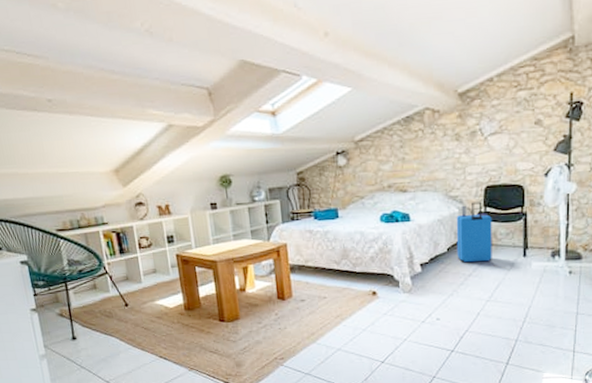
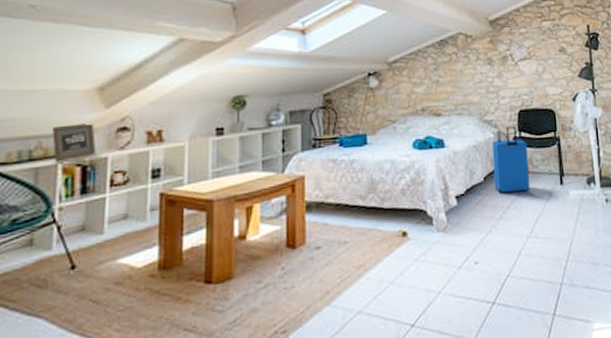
picture frame: none [89,199,124,230] -> present [52,124,97,163]

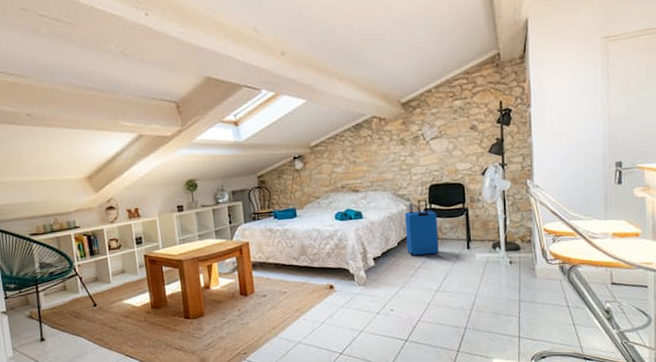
picture frame: present [52,124,97,163] -> none [62,204,95,233]

